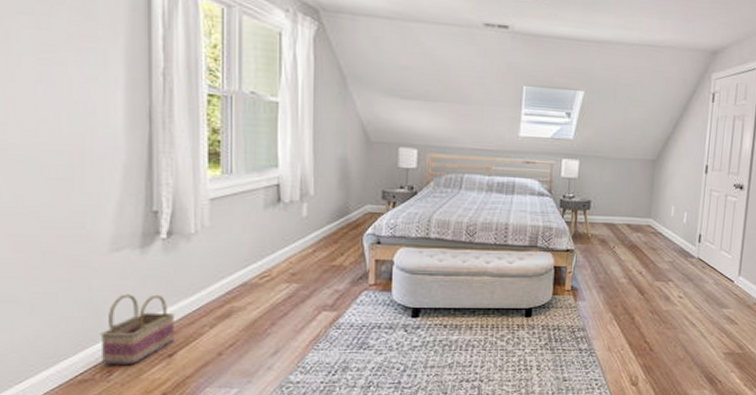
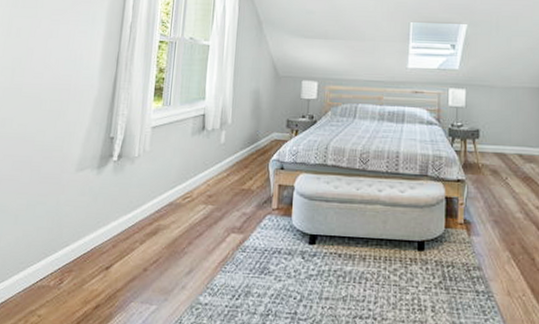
basket: present [100,294,176,365] -> none [57,209,116,274]

